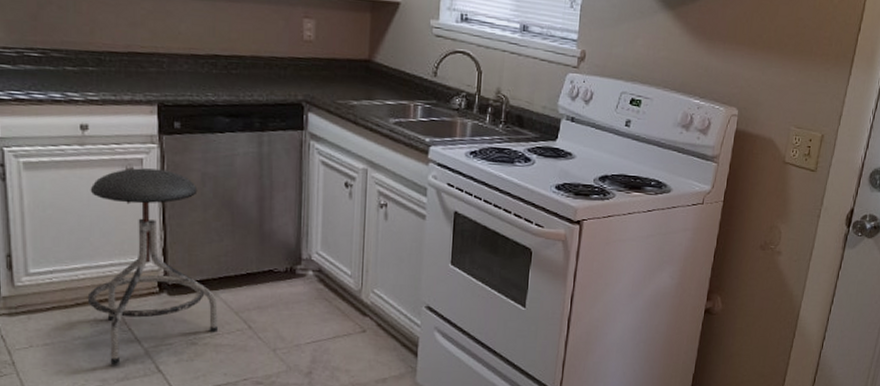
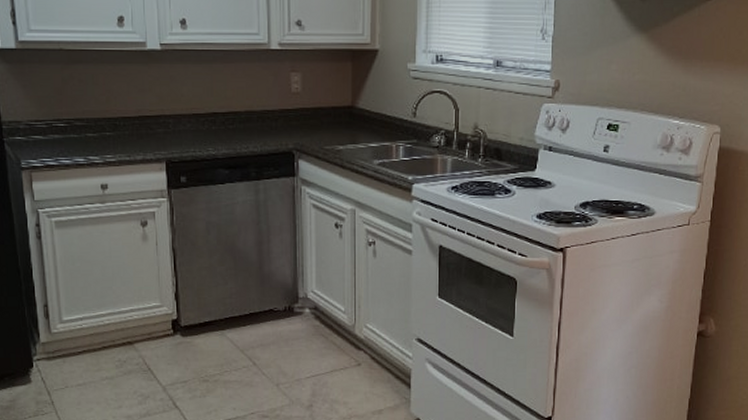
stool: present [87,168,218,364] -> none [111,221,226,402]

